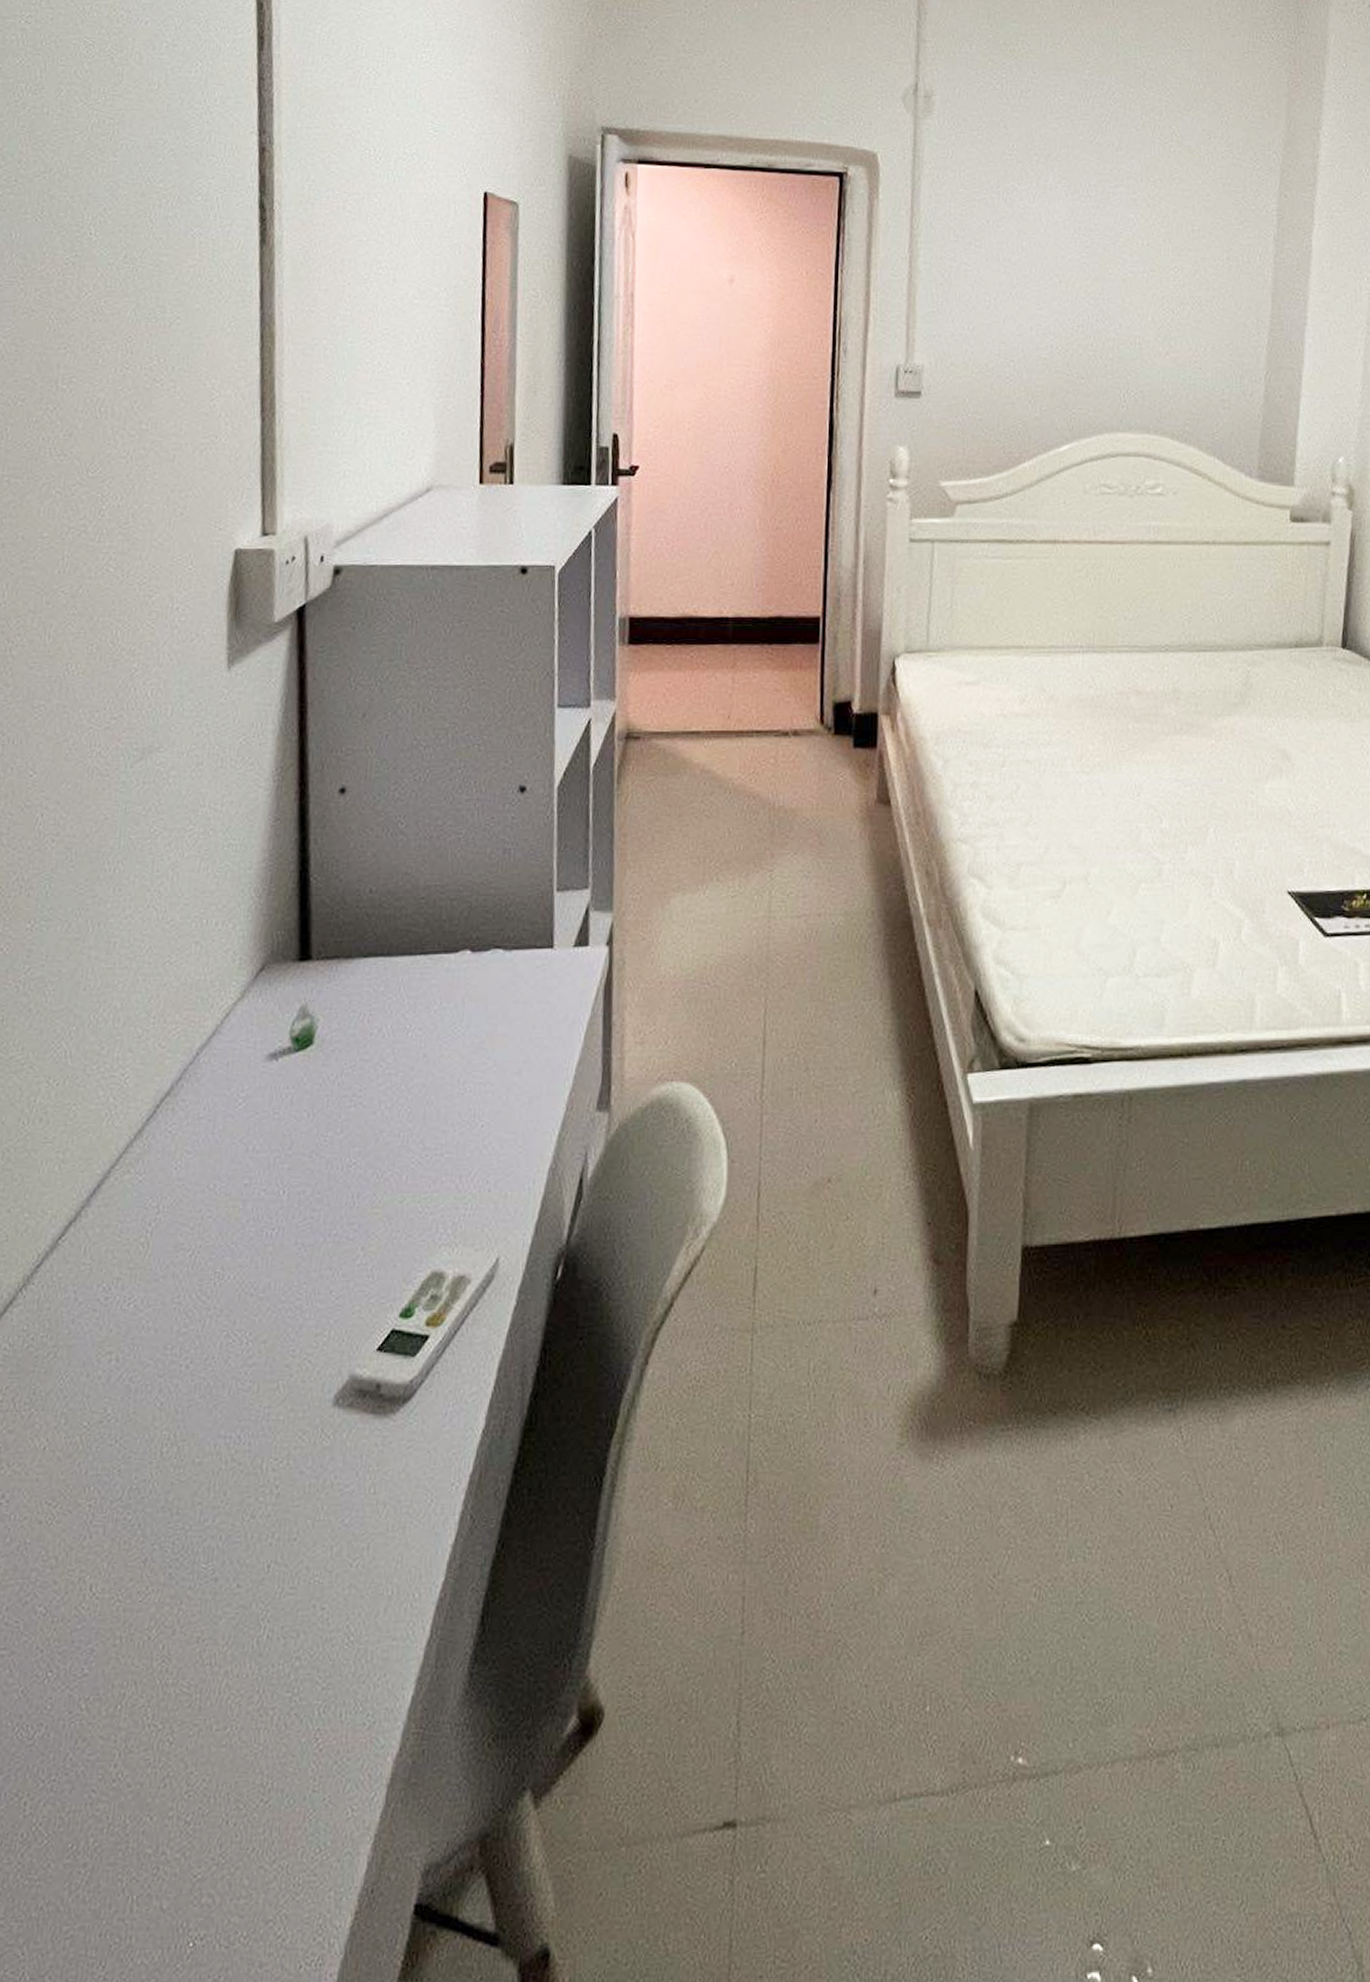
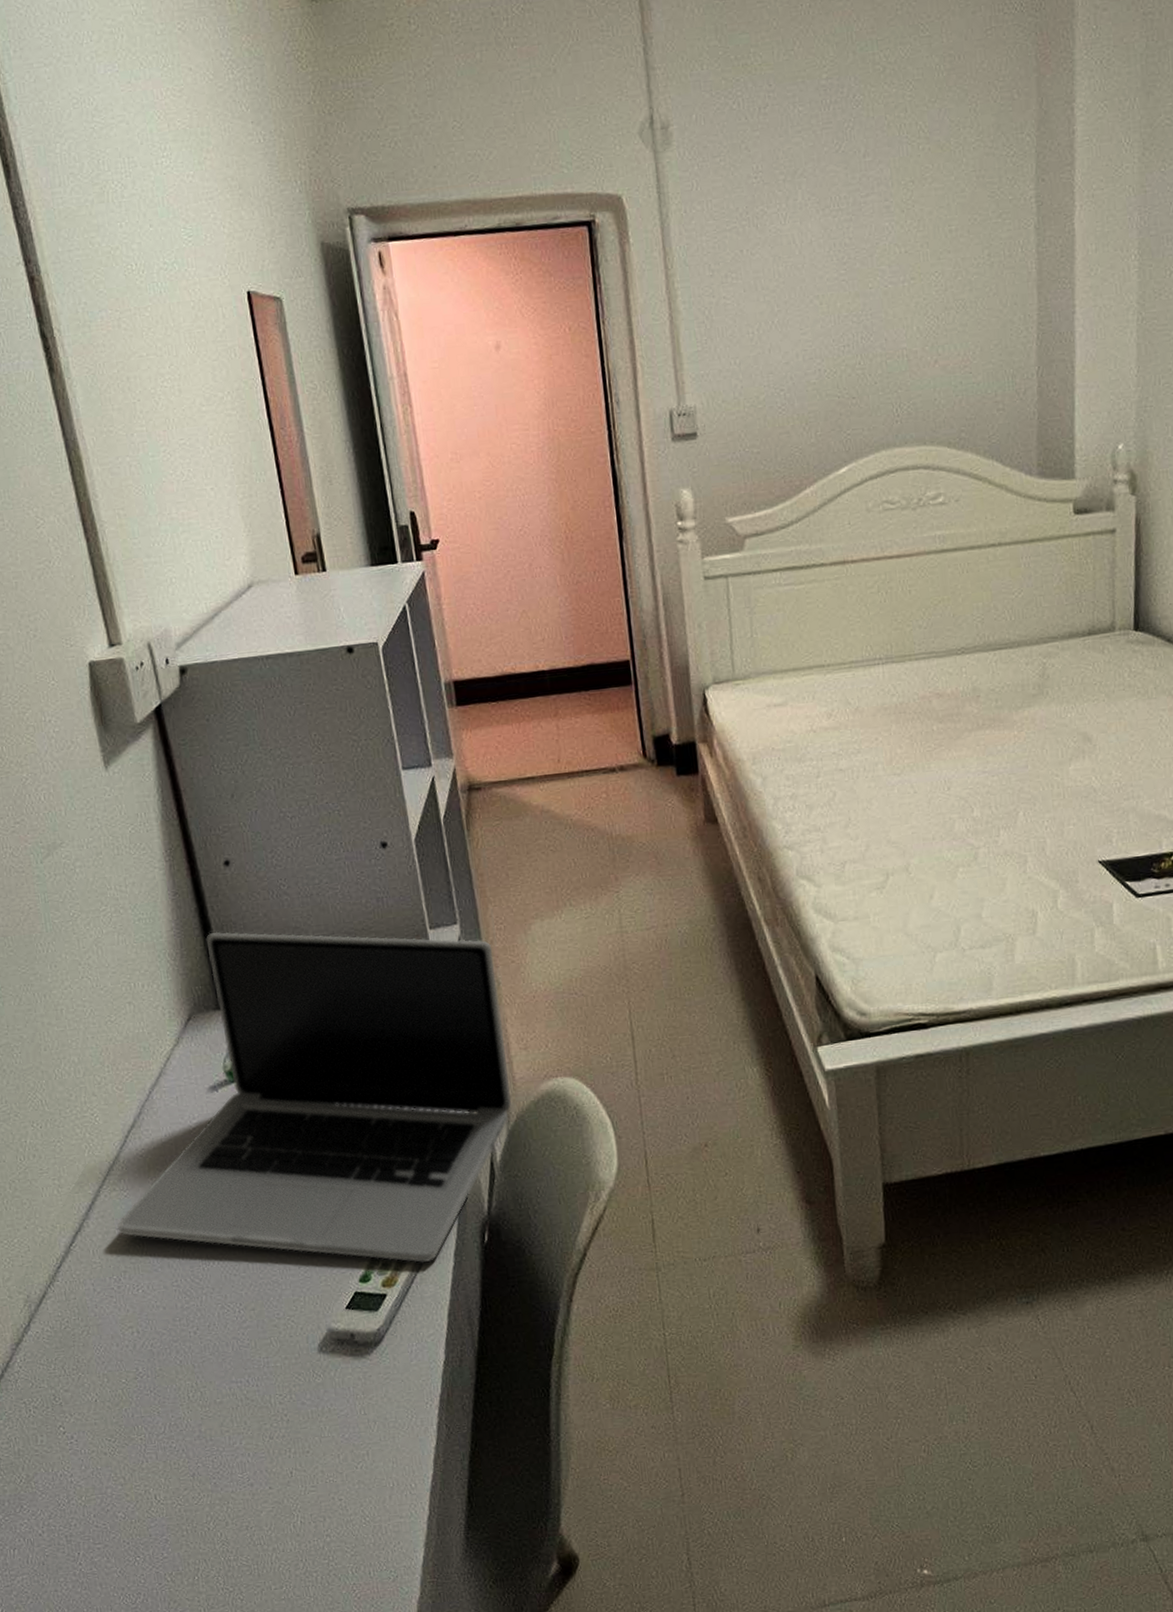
laptop: none [121,868,623,1299] -> present [117,931,511,1263]

